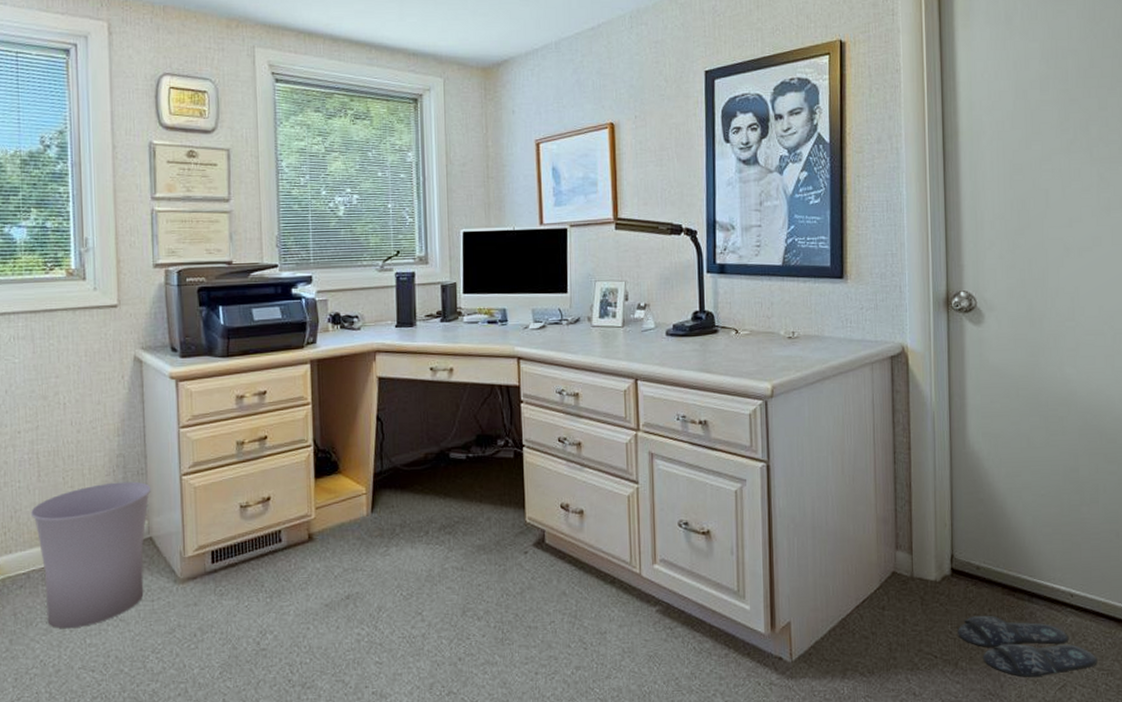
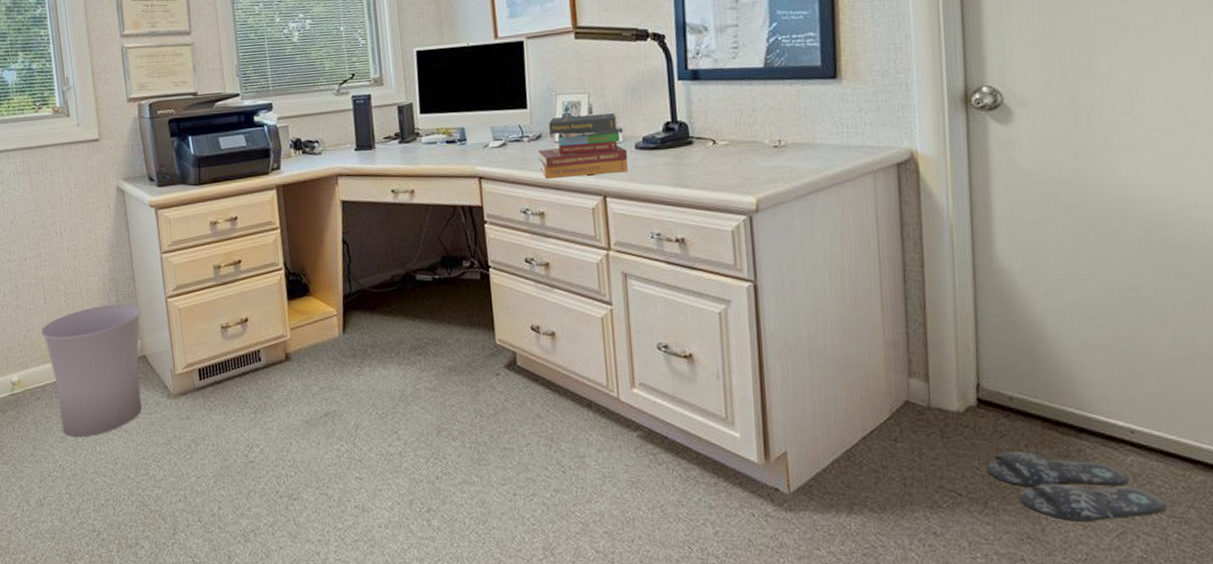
books: none [575,300,659,362] -> present [538,112,628,180]

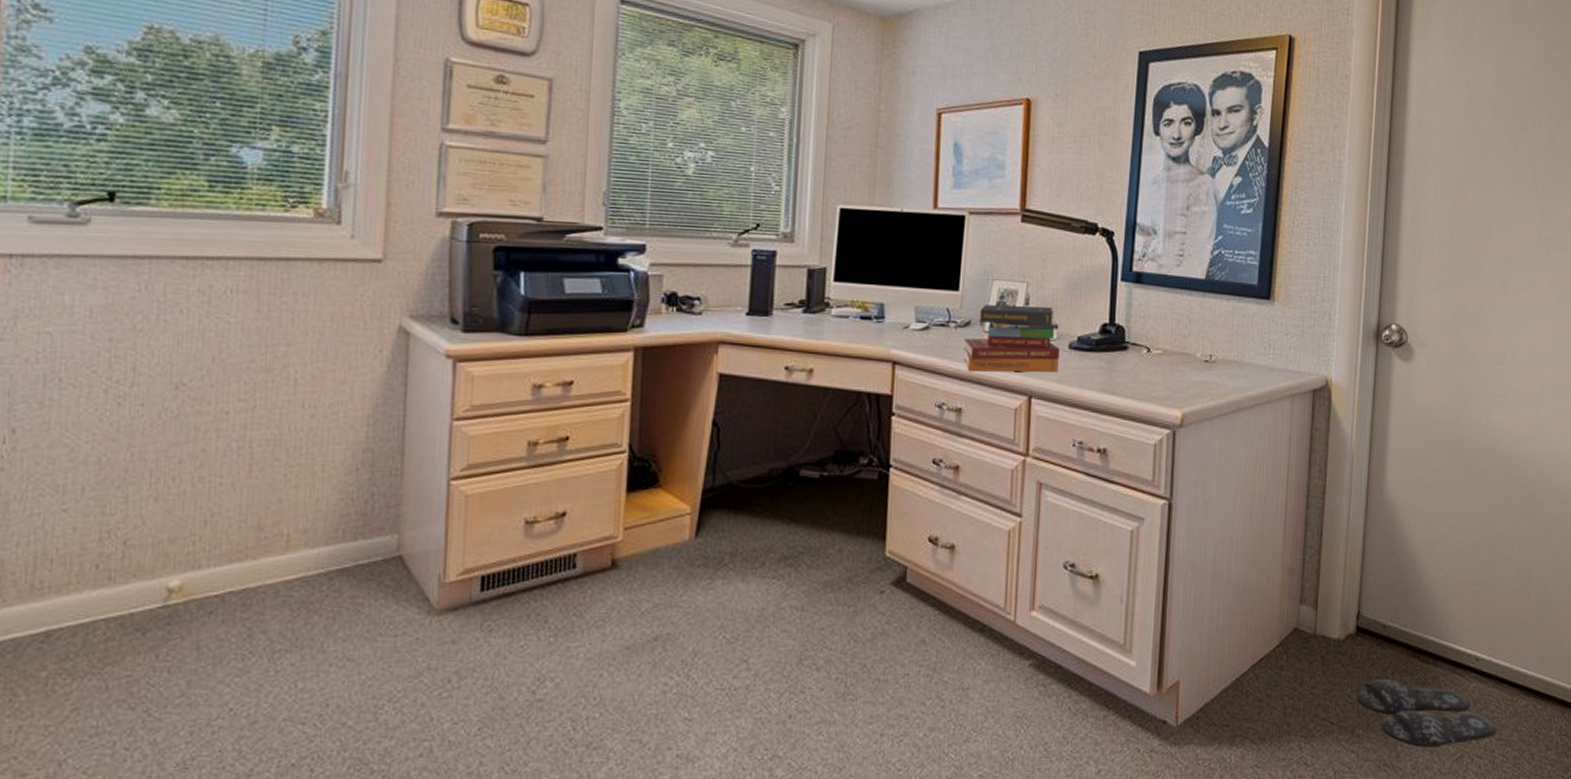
waste bin: present [41,303,142,437] -> none [234,484,407,669]

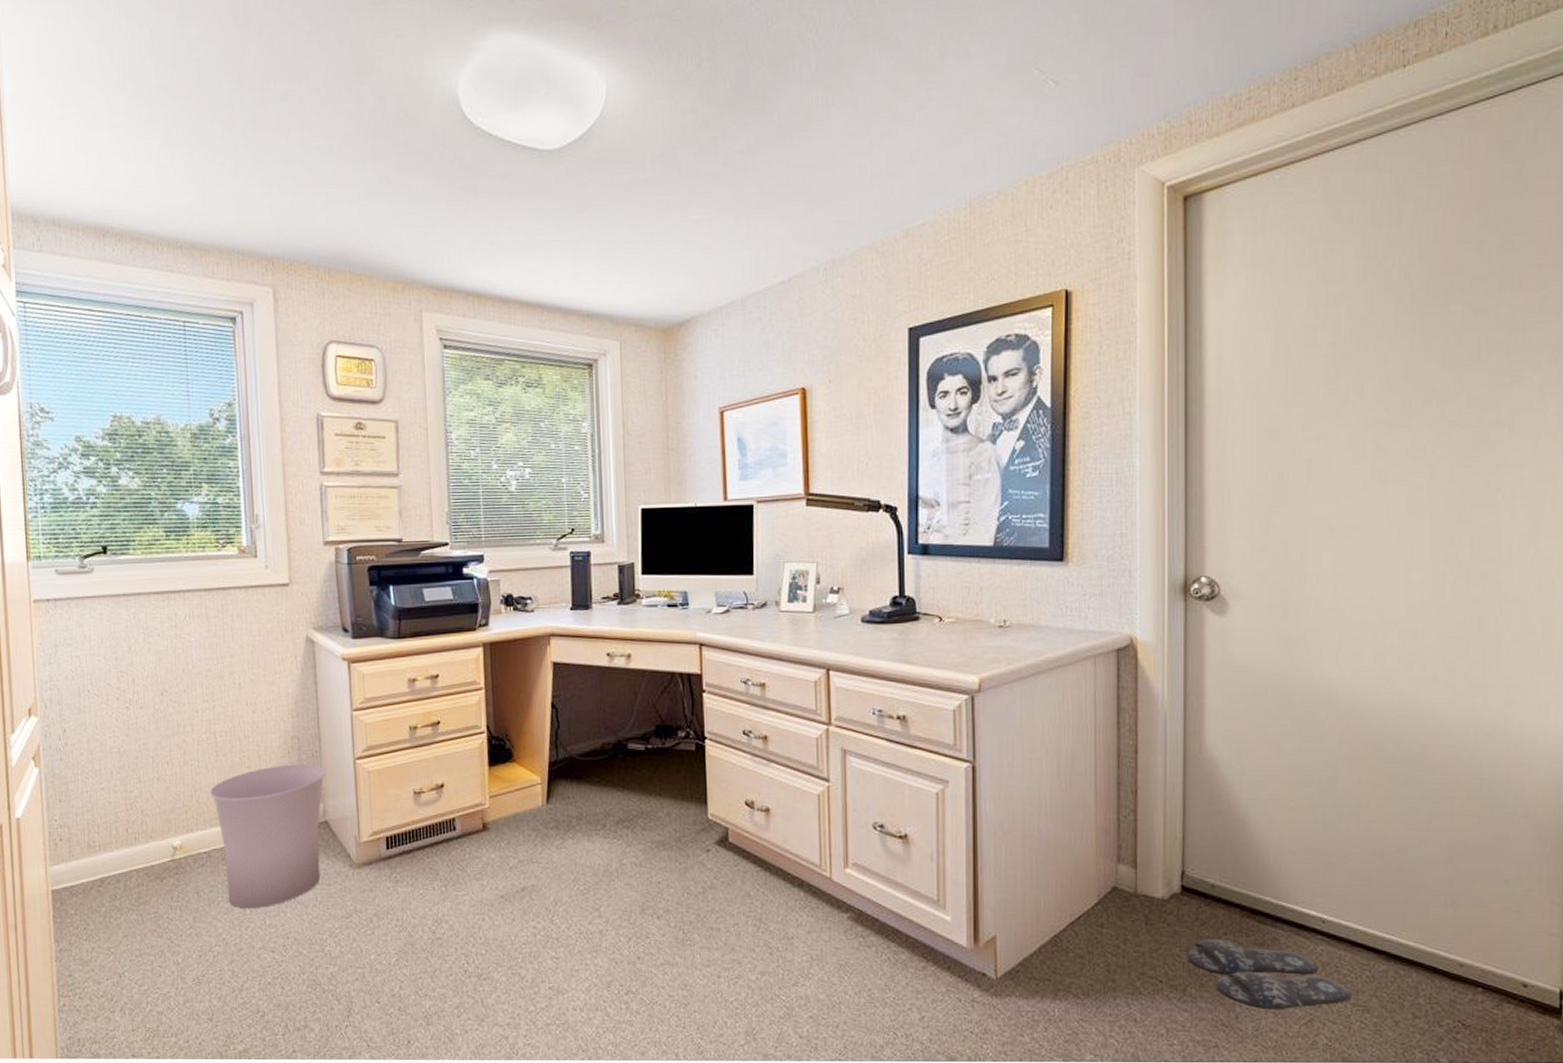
waste bin: none [234,484,407,669] -> present [210,764,326,909]
books: present [963,305,1060,373] -> none [762,583,854,650]

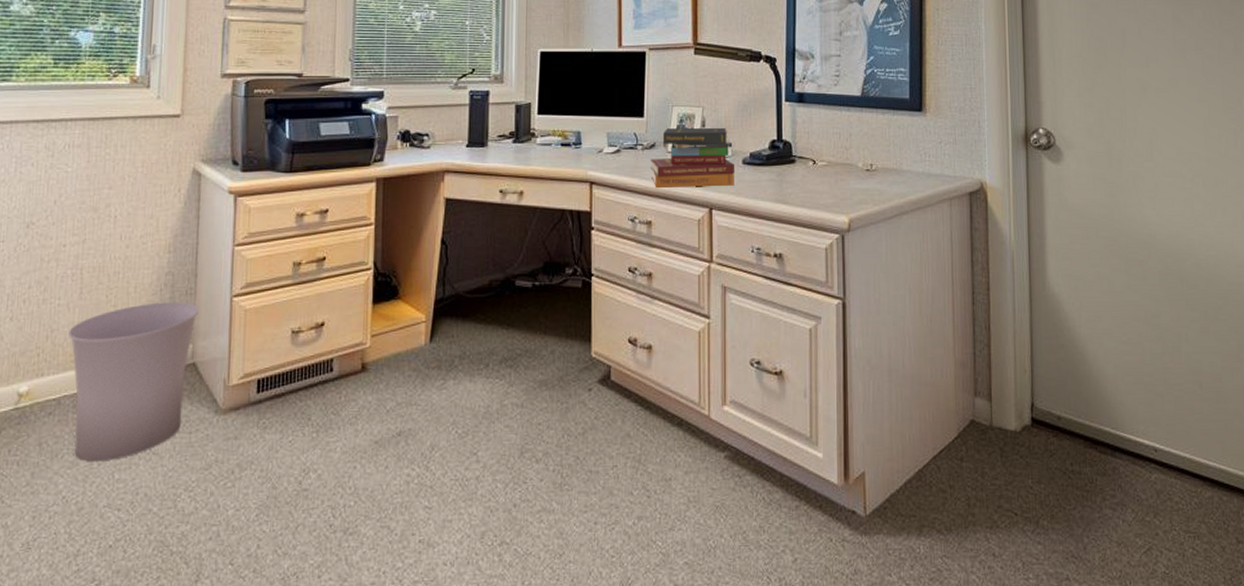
books: none [762,583,854,650] -> present [650,127,736,189]
slippers: present [1187,939,1352,1009] -> none [1039,469,1184,539]

